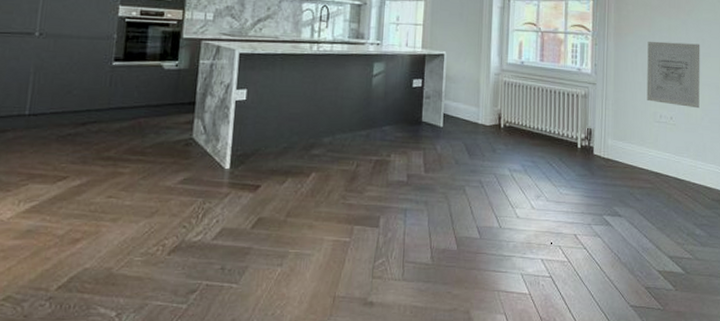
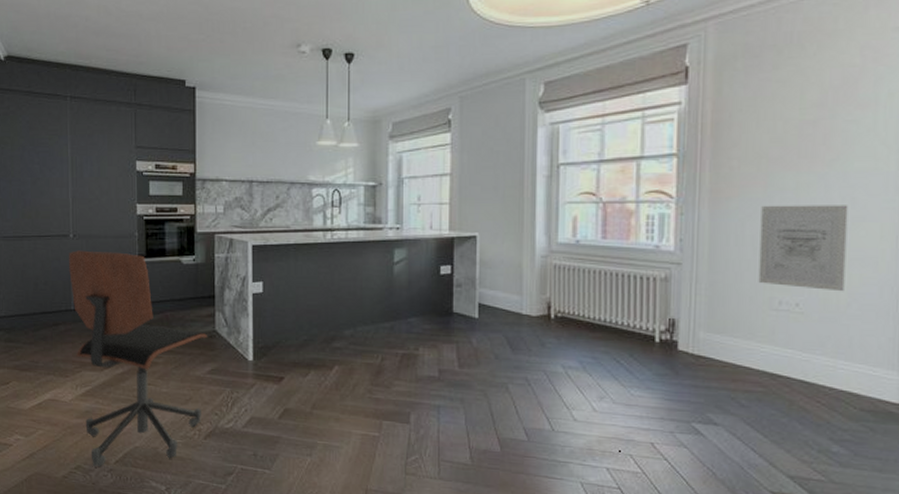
office chair: none [23,50,183,295] -> present [69,250,207,466]

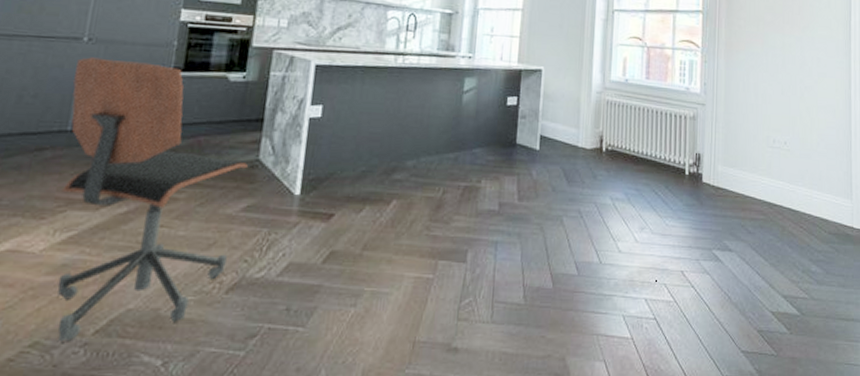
wall art: present [758,205,849,292] -> none [759,59,816,133]

